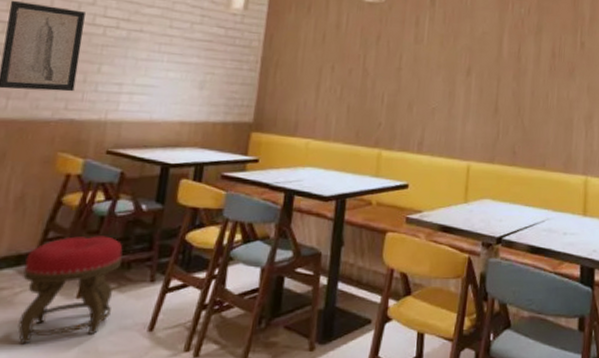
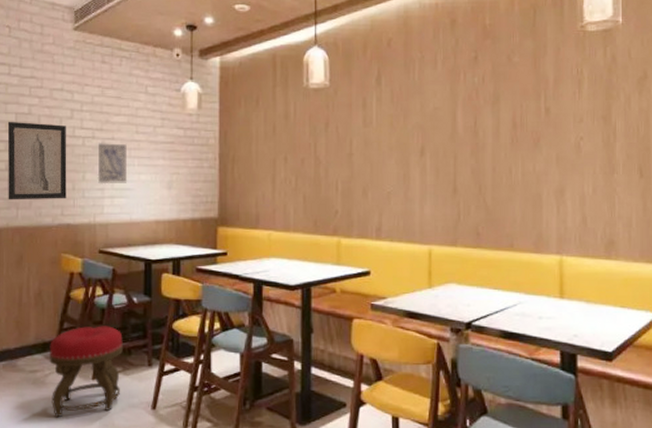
wall art: none [116,33,157,80] -> present [97,142,127,185]

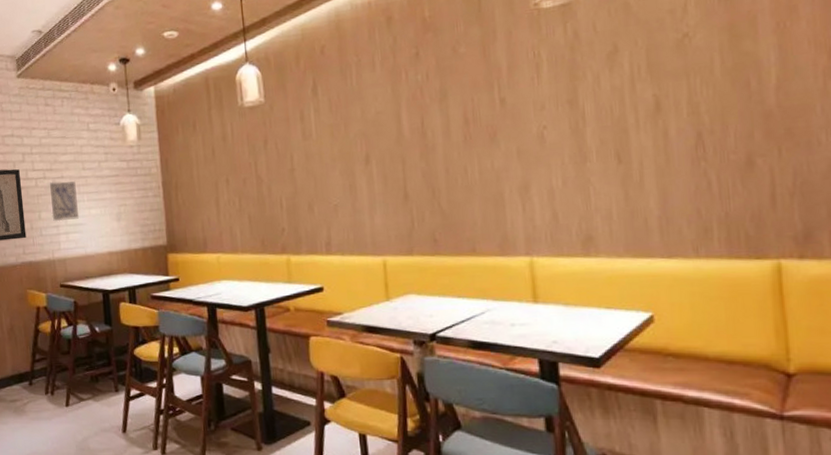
stool: present [49,326,124,418] -> none [25,355,92,443]

